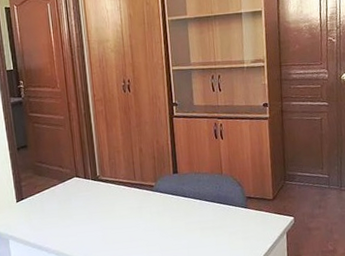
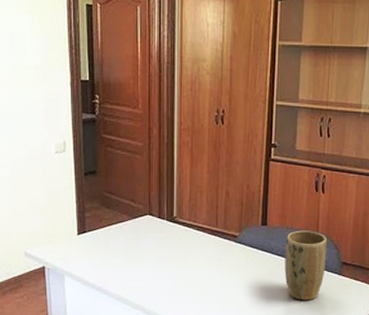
plant pot: none [195,173,233,235] -> present [284,230,328,301]

